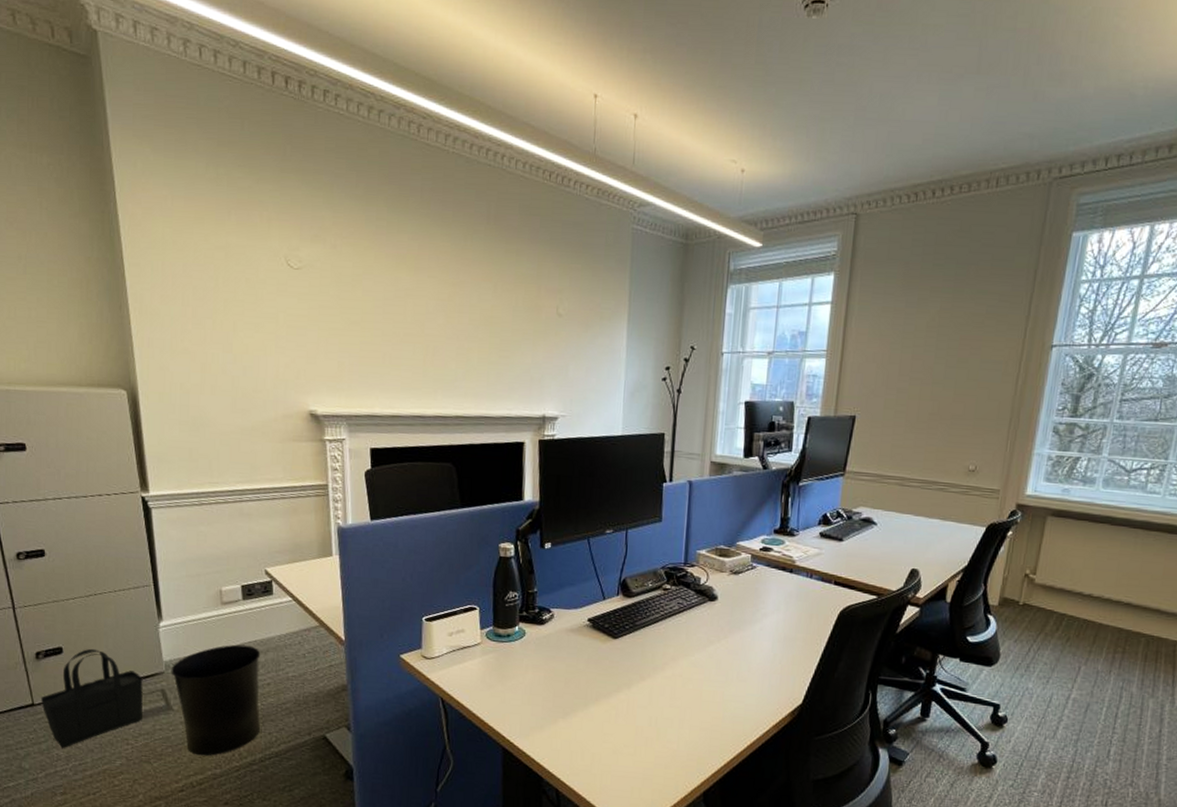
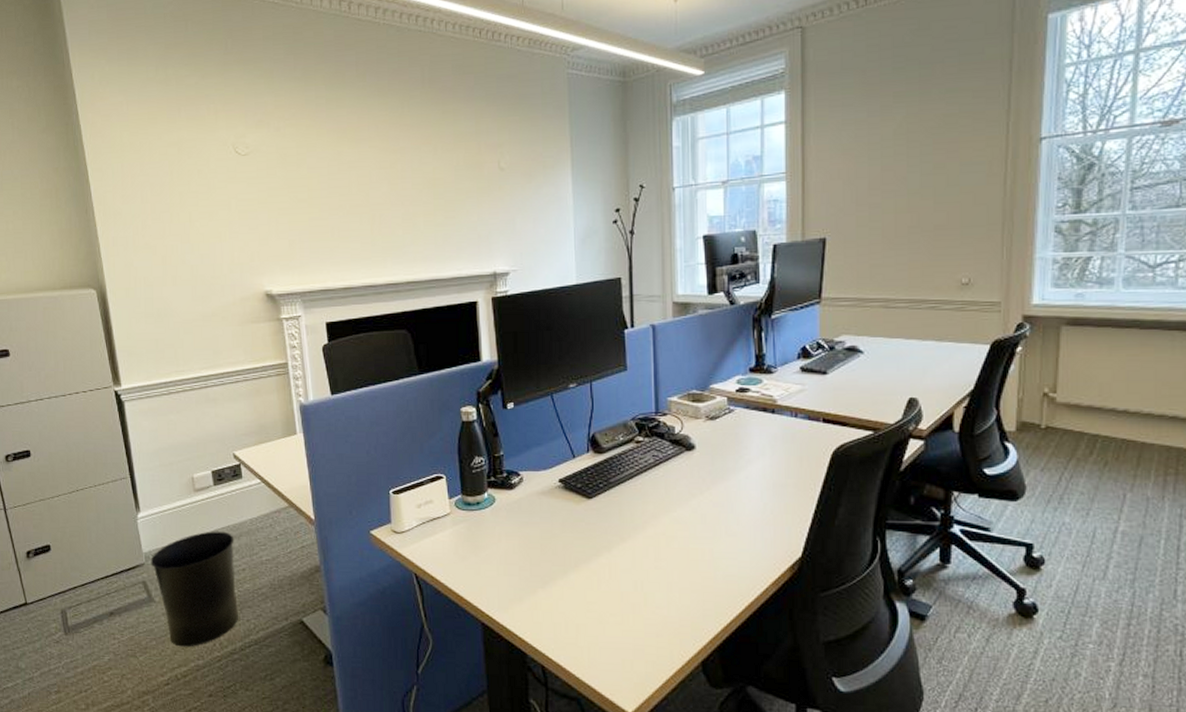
shopping bag: present [41,648,143,748] -> none [33,544,127,646]

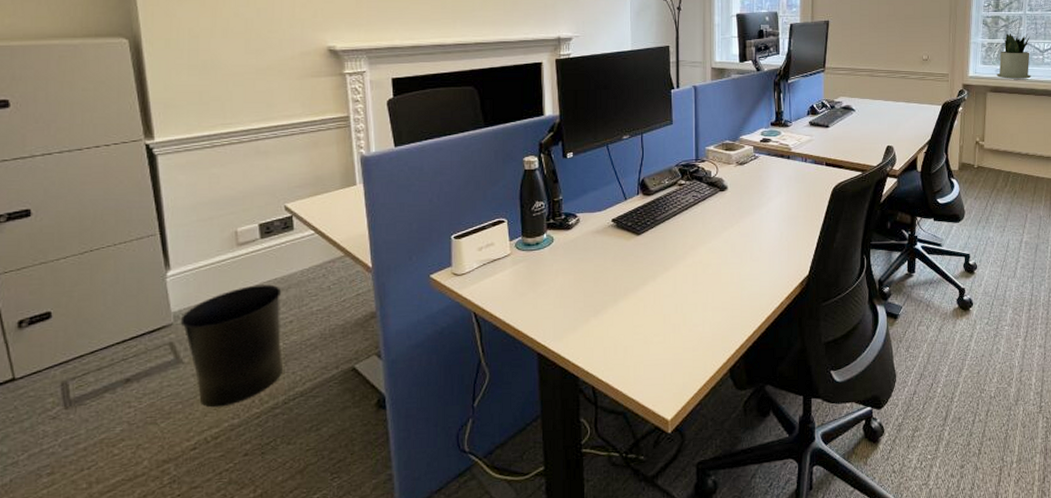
planter: none [1076,242,1134,307] -> present [996,33,1032,79]

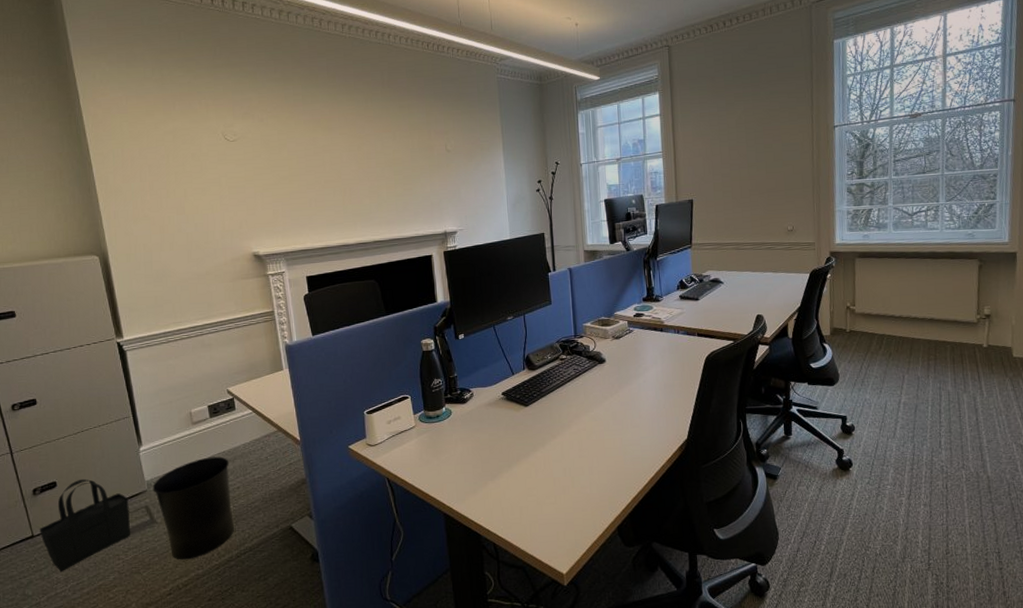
shopping bag: none [24,308,148,423] -> present [40,478,130,571]
planter: present [996,33,1032,79] -> none [864,198,901,244]

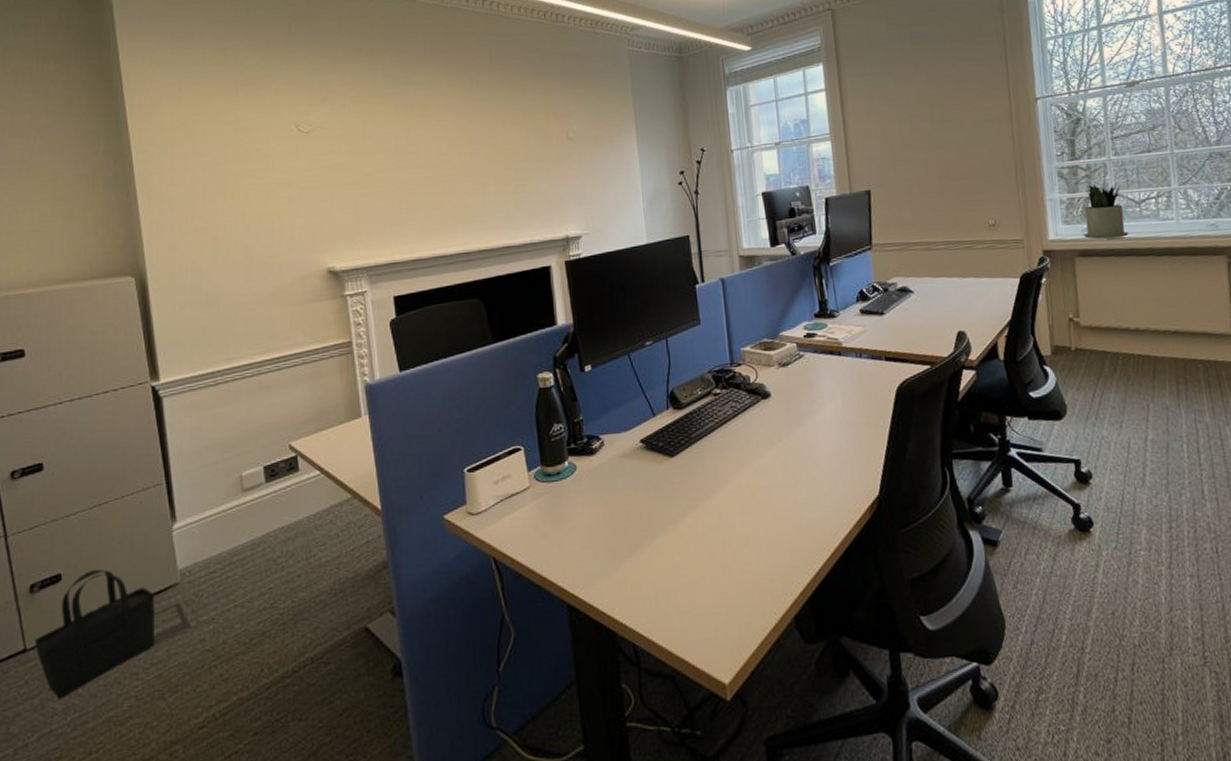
waste bin: present [152,456,234,560] -> none [187,534,291,679]
planter: none [864,198,901,244] -> present [1083,183,1129,240]

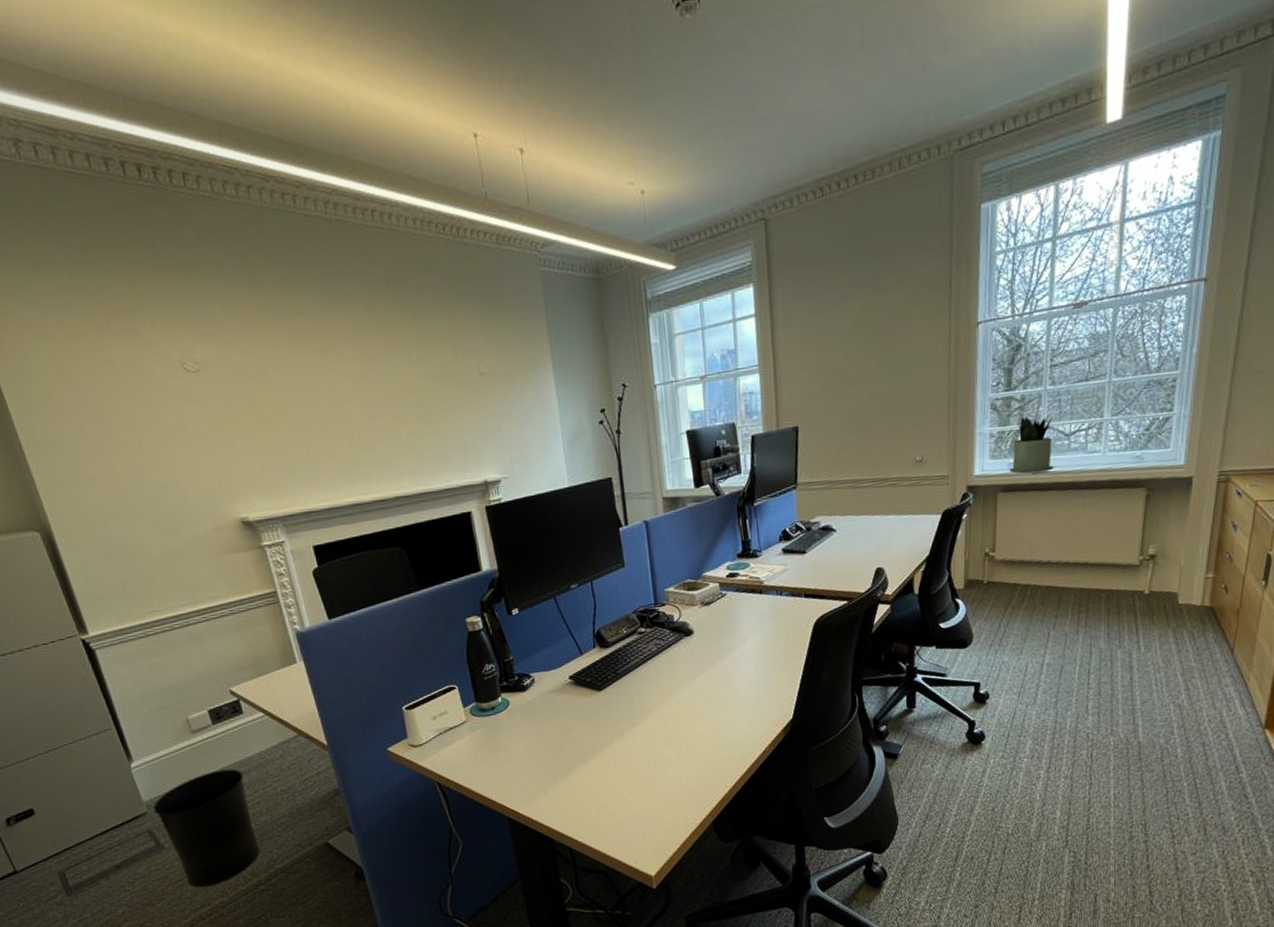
shopping bag: present [35,569,155,699] -> none [22,803,135,909]
waste bin: none [187,534,291,679] -> present [153,768,260,888]

